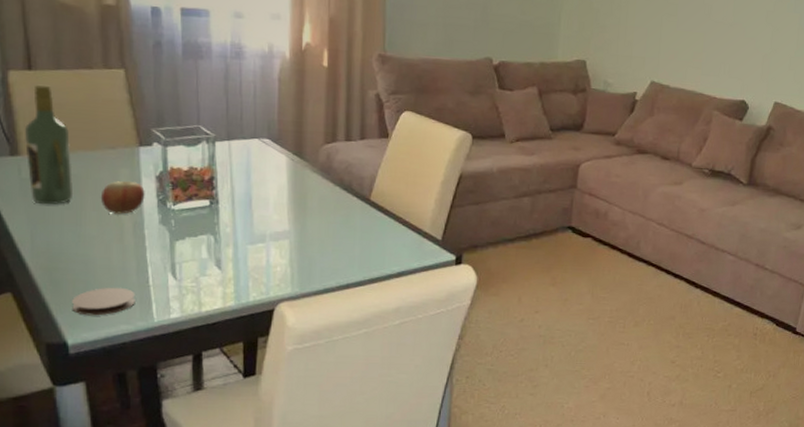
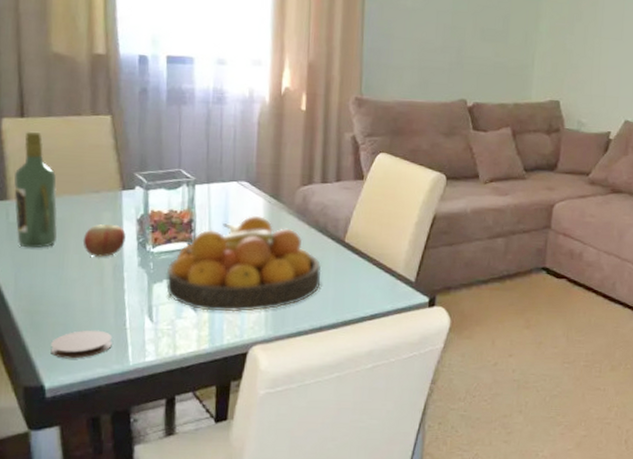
fruit bowl: none [188,173,348,270] -> present [166,215,322,313]

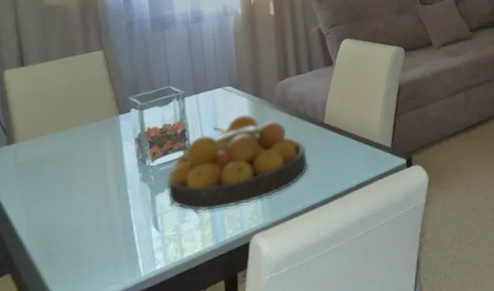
wine bottle: present [13,131,58,249] -> none [18,76,64,185]
coaster: present [51,330,113,359] -> none [66,248,123,283]
apple: present [82,224,126,257] -> none [87,147,126,181]

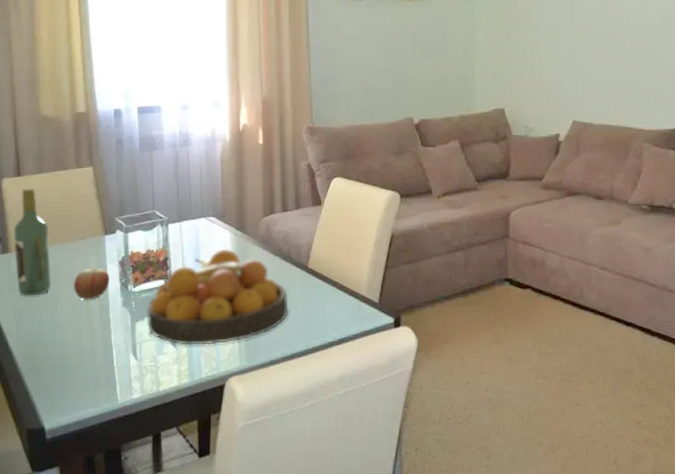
wine bottle: none [18,76,64,185] -> present [13,188,52,296]
apple: none [87,147,126,181] -> present [73,268,110,300]

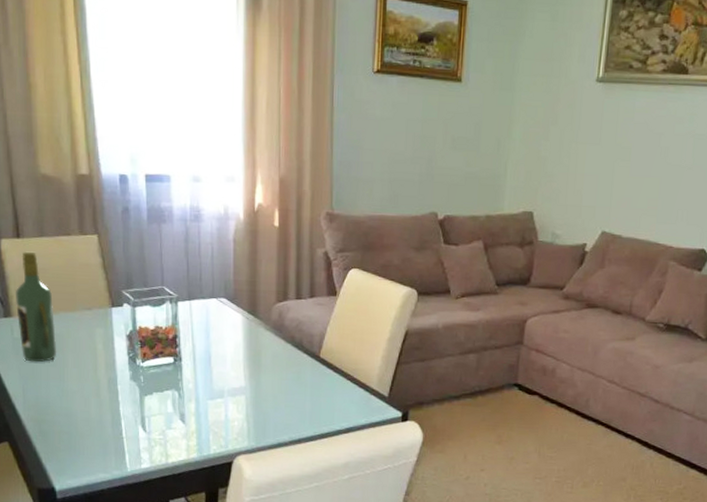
apple: present [73,268,110,300] -> none [79,340,117,371]
fruit bowl: present [146,248,289,346] -> none [155,331,299,424]

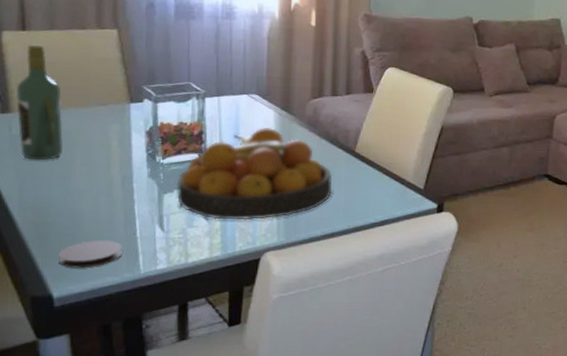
coaster: none [58,438,111,465] -> present [58,239,123,269]
fruit bowl: none [155,331,299,424] -> present [176,127,333,221]

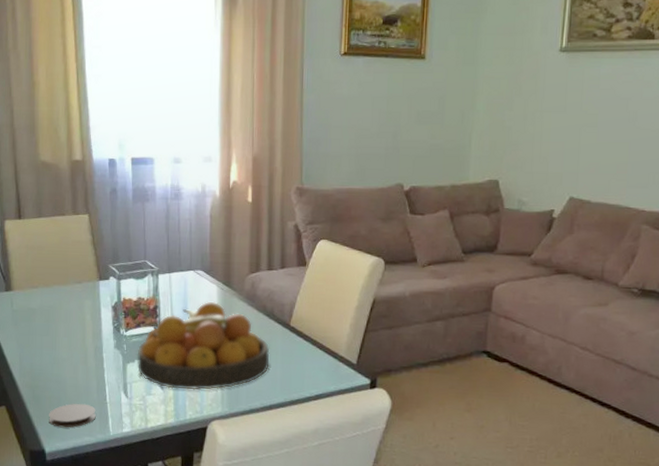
wine bottle: present [15,44,64,161] -> none [15,231,50,332]

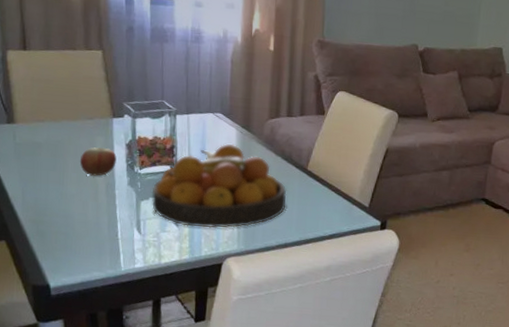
coaster: present [49,403,96,428] -> none [54,238,107,263]
apple: none [70,311,104,340] -> present [79,147,117,176]

